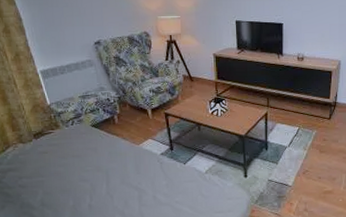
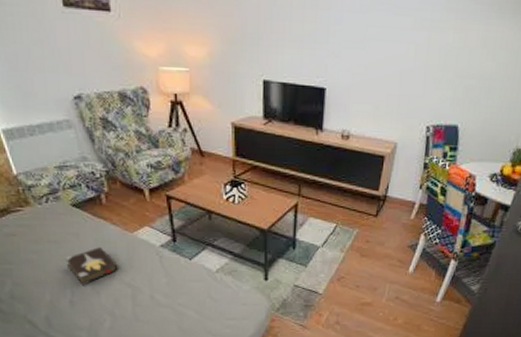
hardback book: none [86,157,128,192] -> present [65,246,118,286]

